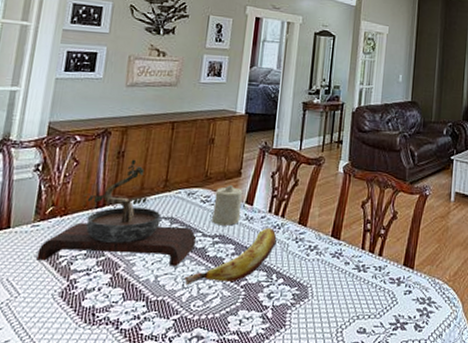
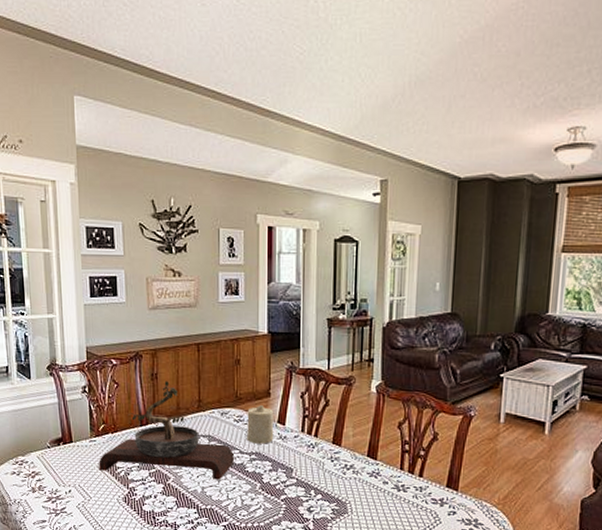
banana: present [184,227,277,286] -> none [228,446,312,497]

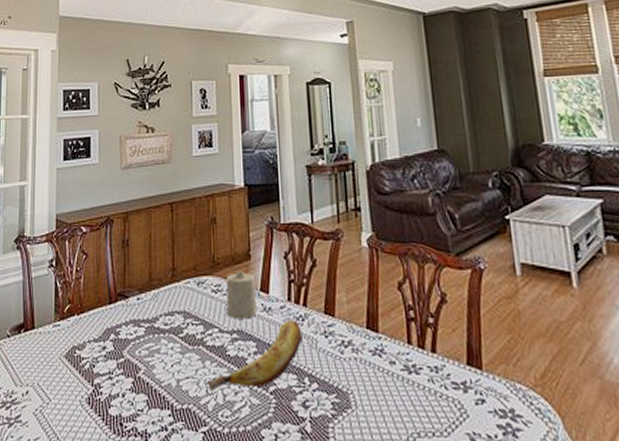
bonsai tree: present [99,381,234,480] -> none [61,247,213,369]
banana: none [228,446,312,497] -> present [208,319,303,392]

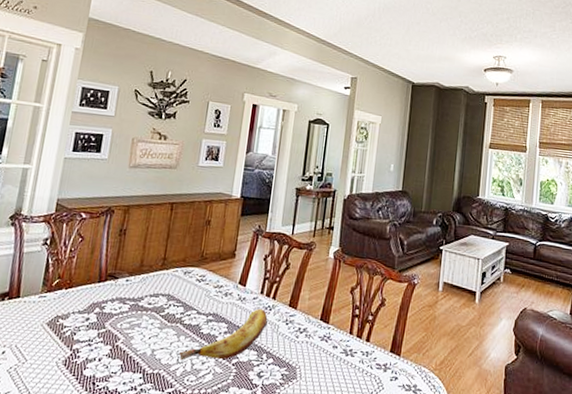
candle: present [226,271,257,319] -> none [206,266,237,305]

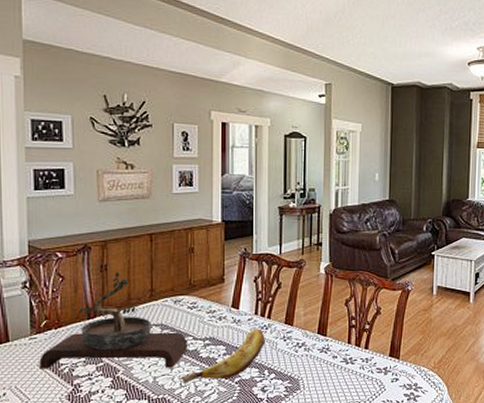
bonsai tree: none [43,237,191,342] -> present [39,272,187,369]

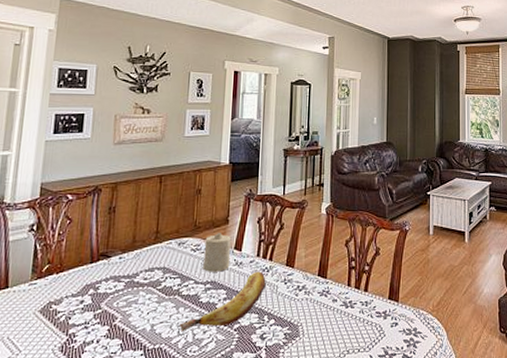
bonsai tree: present [39,272,187,369] -> none [35,214,188,318]
candle: none [201,291,228,329] -> present [203,233,232,272]

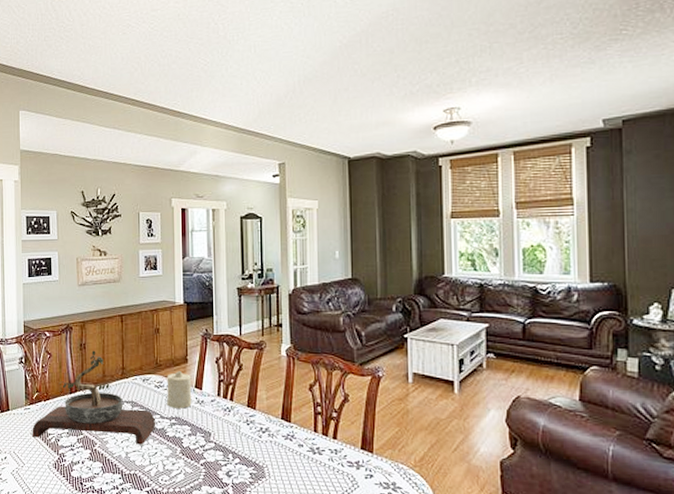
bonsai tree: none [35,214,188,318] -> present [32,350,155,445]
banana: present [180,271,266,333] -> none [151,410,228,462]

